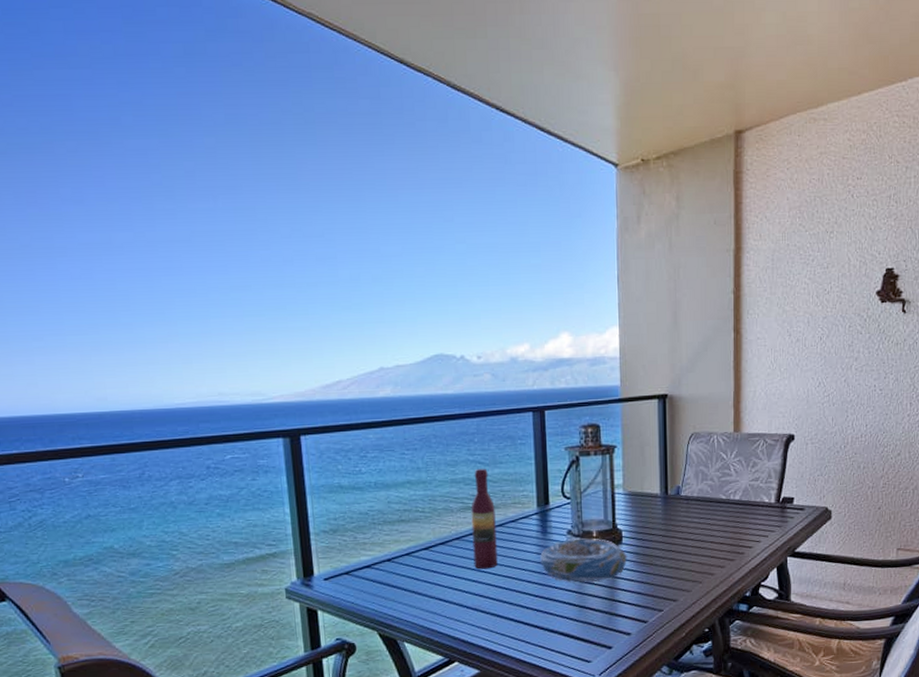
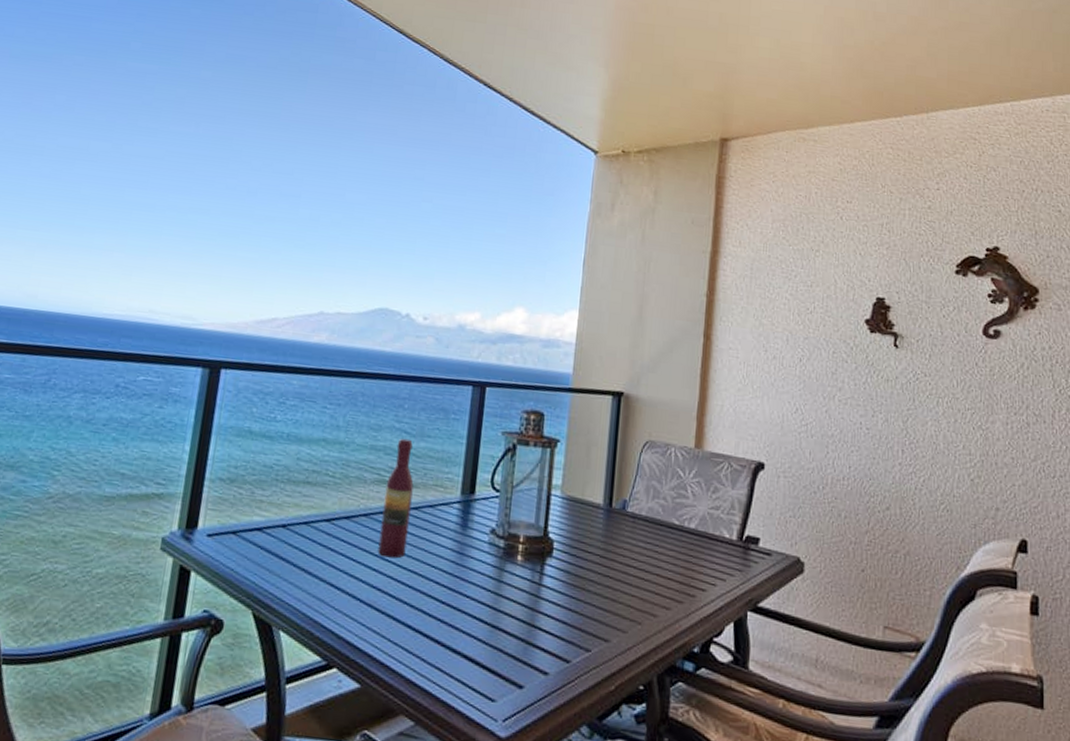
decorative bowl: present [540,538,628,584] -> none [454,539,557,600]

